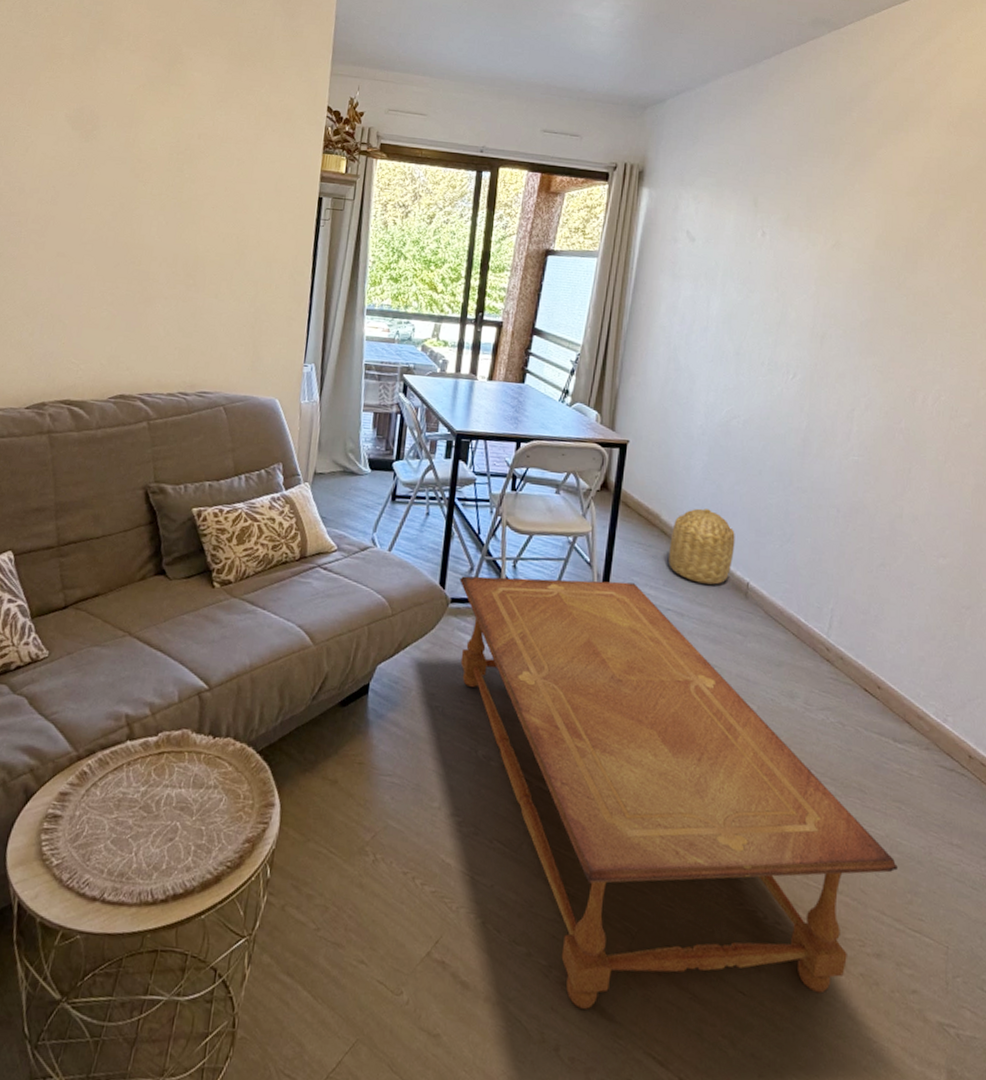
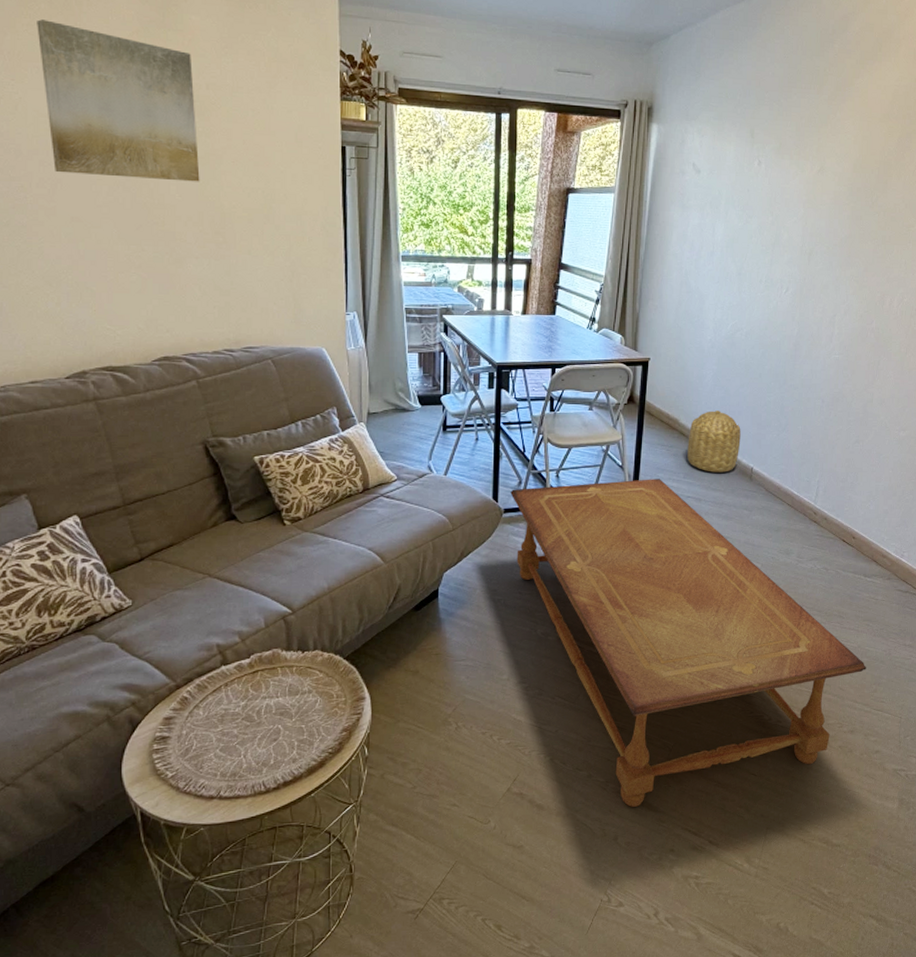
wall art: none [50,73,189,225] -> present [37,19,200,182]

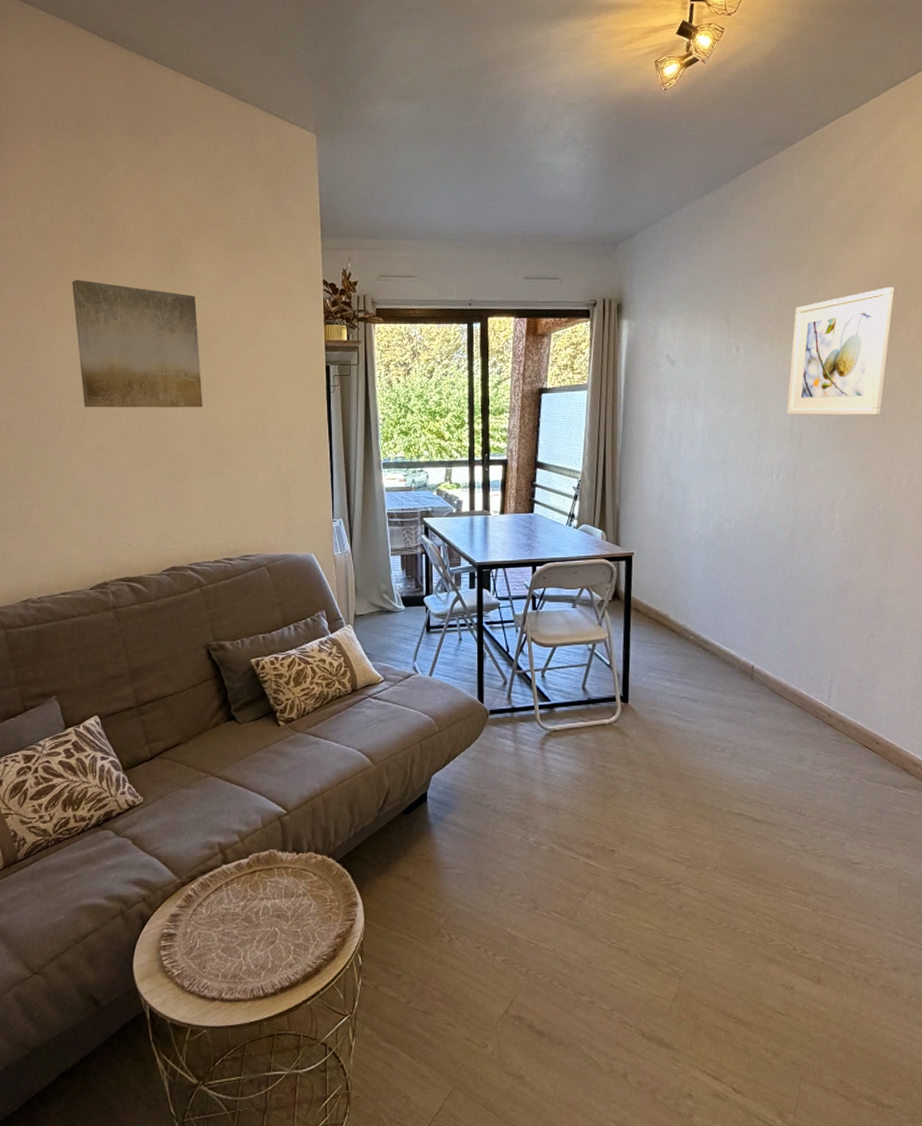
coffee table: present [510,479,866,807] -> none [495,678,907,1041]
basket: present [687,411,741,473] -> none [679,605,738,671]
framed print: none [799,113,903,238] -> present [786,286,895,416]

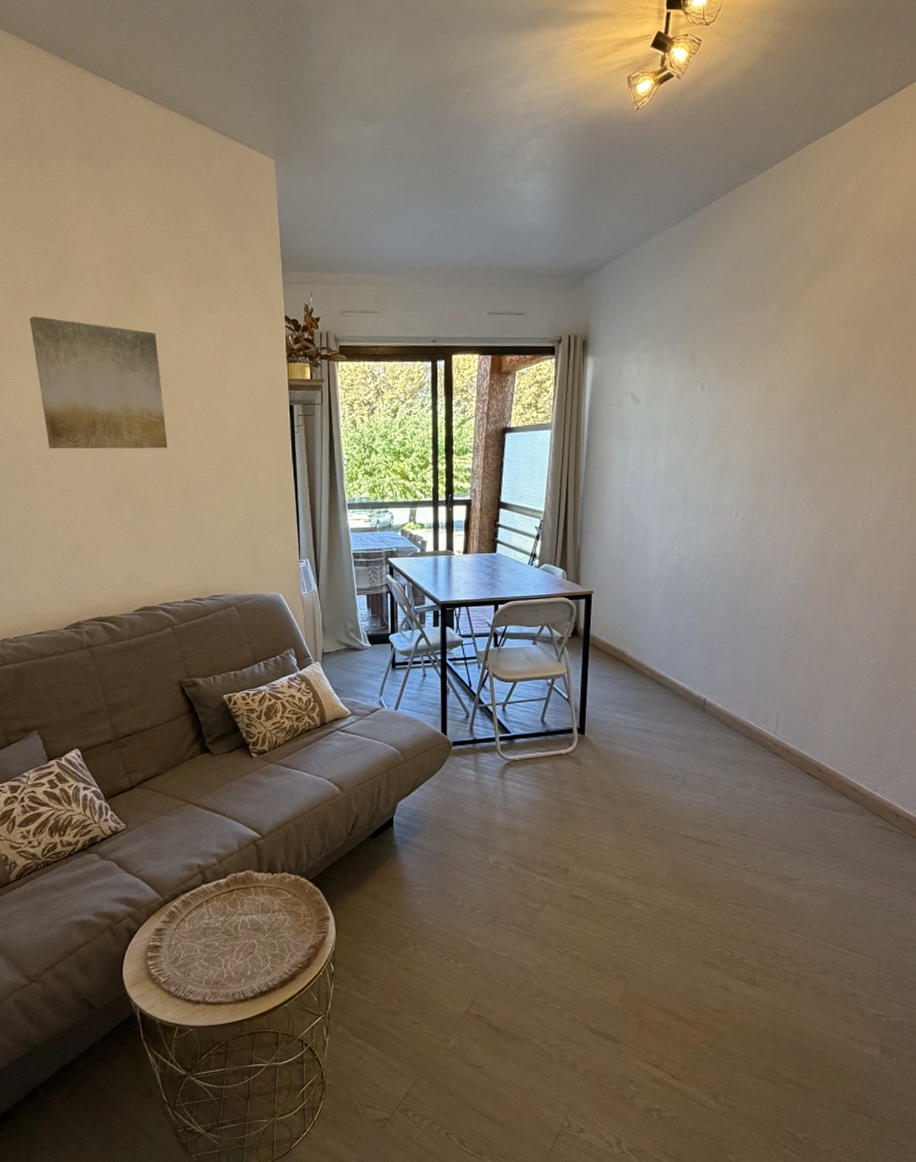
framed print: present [786,286,895,416] -> none [748,321,863,455]

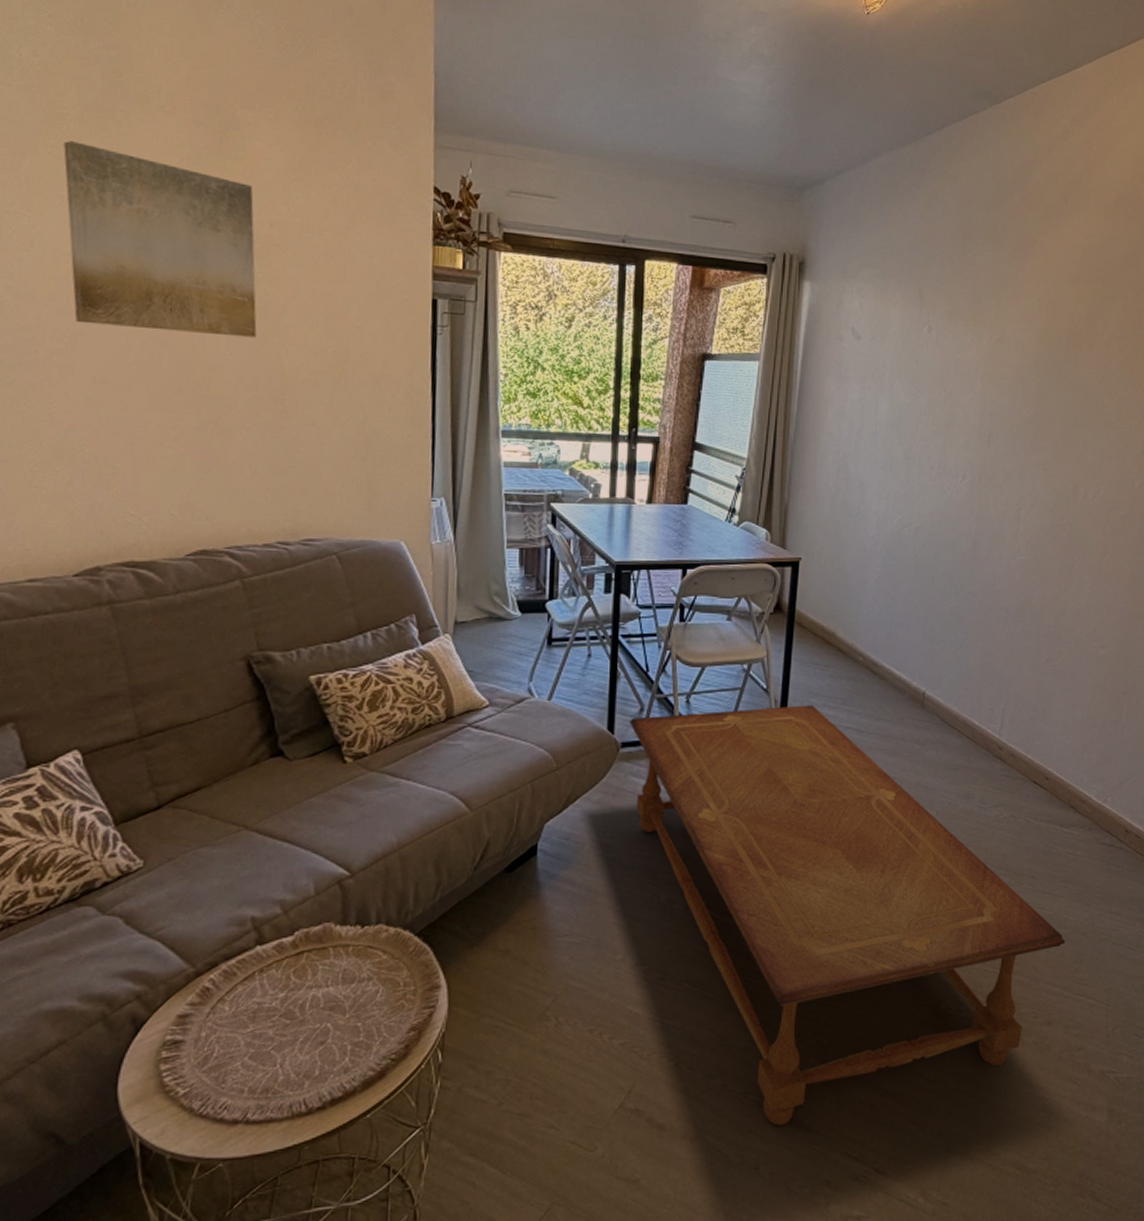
coffee table: none [458,711,838,1036] -> present [629,705,1065,1126]

